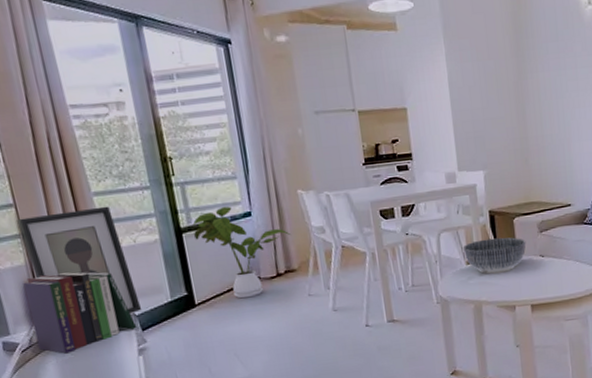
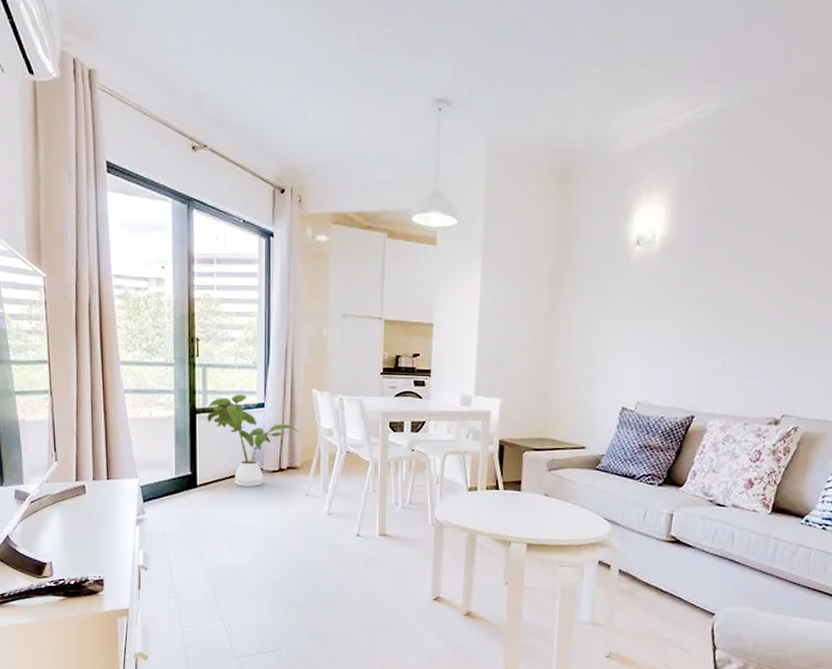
picture frame: present [17,206,142,314] -> none [48,375,147,483]
books: present [23,272,137,354] -> none [43,432,139,511]
bowl: present [462,237,526,274] -> none [466,468,533,506]

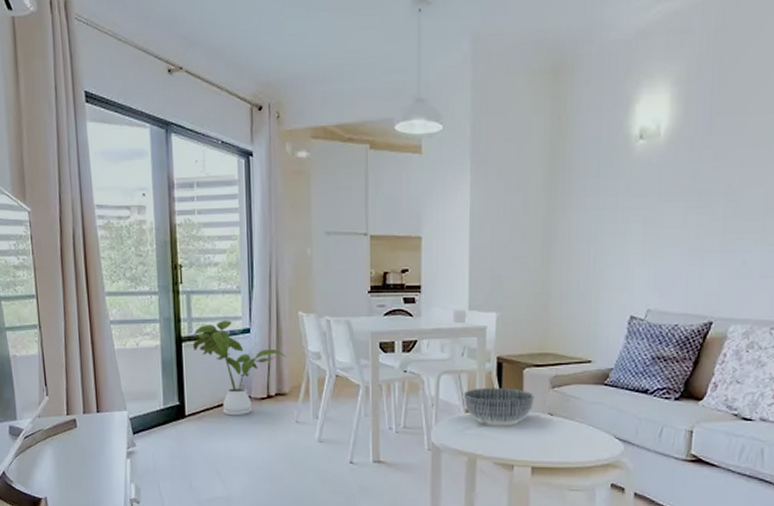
bowl: none [466,468,533,506] -> present [463,387,535,427]

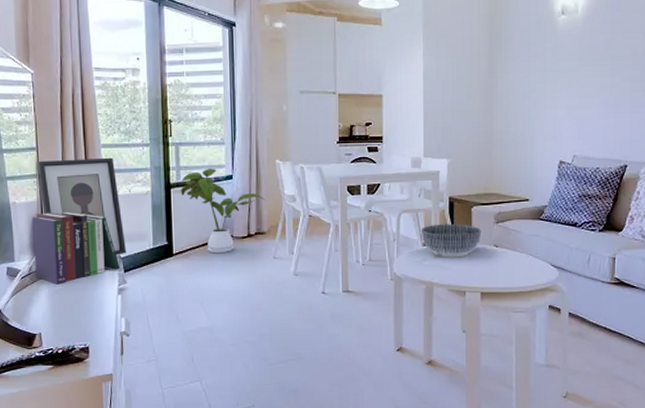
books: none [34,366,129,446] -> present [32,211,121,285]
picture frame: none [36,307,136,415] -> present [36,157,127,255]

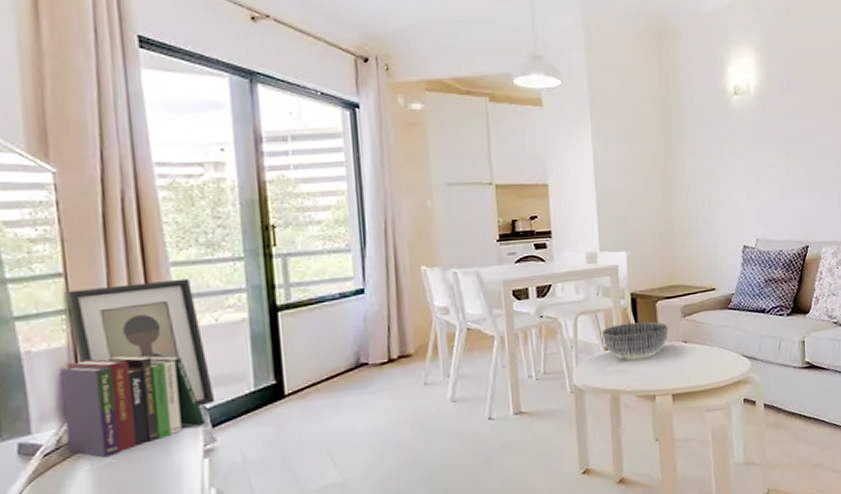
house plant: present [181,169,265,254] -> none [292,282,409,388]

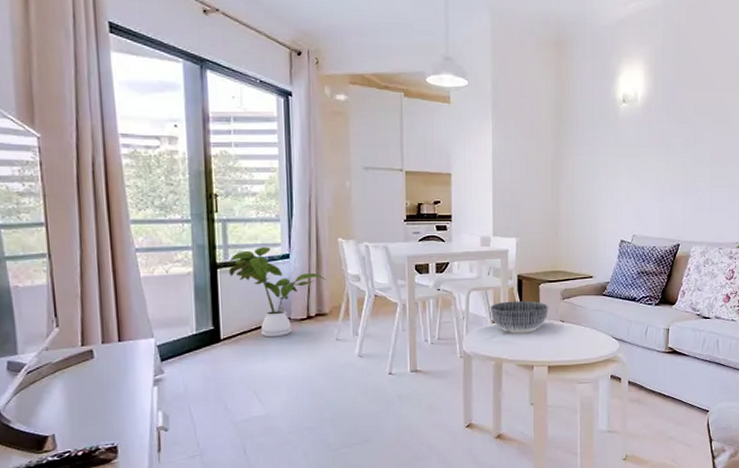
books: present [60,355,206,458] -> none [41,296,156,379]
picture frame: present [65,278,216,406] -> none [46,234,164,343]
house plant: none [292,282,409,388] -> present [229,247,326,338]

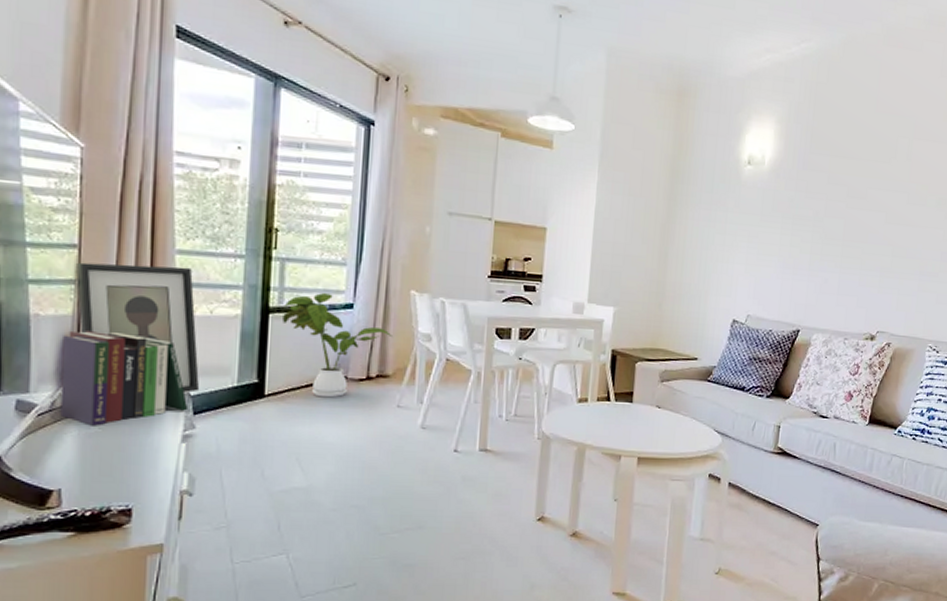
books: none [41,296,156,379] -> present [60,329,189,426]
picture frame: none [46,234,164,343] -> present [76,262,200,393]
bowl: present [490,301,549,334] -> none [576,378,645,418]

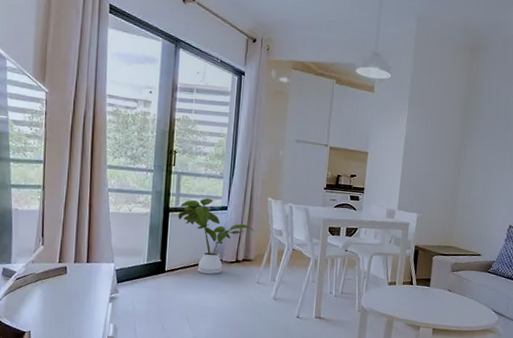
books: present [60,329,189,426] -> none [30,220,114,288]
picture frame: present [76,262,200,393] -> none [42,173,122,267]

